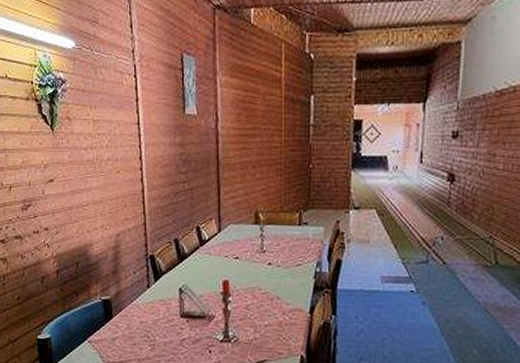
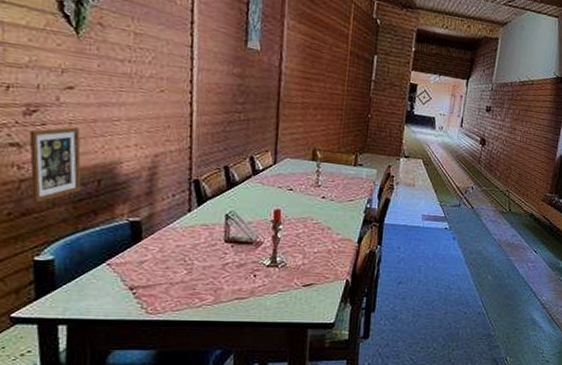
picture frame: none [26,216,65,287] -> present [29,127,82,203]

